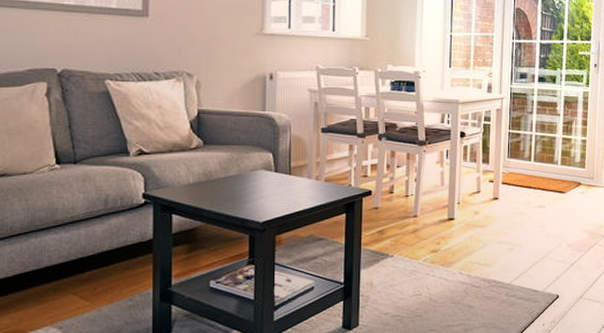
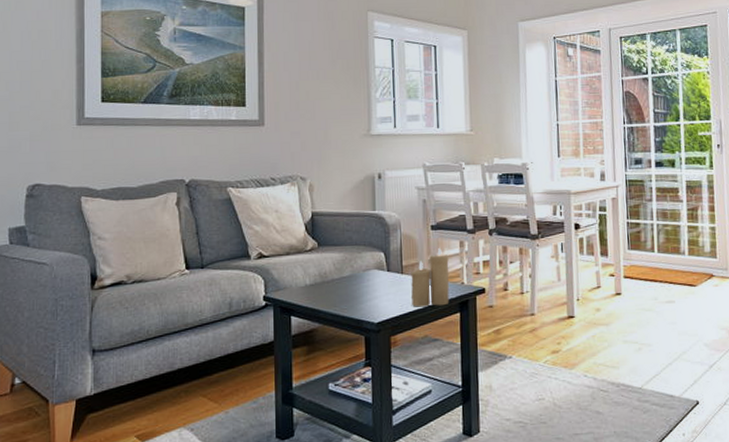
candle: none [297,150,338,208] -> present [410,247,450,307]

